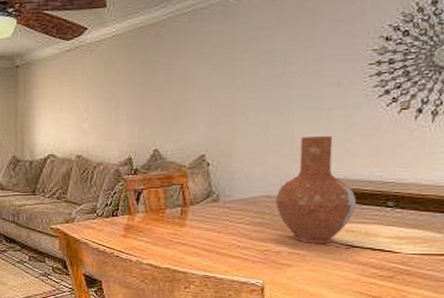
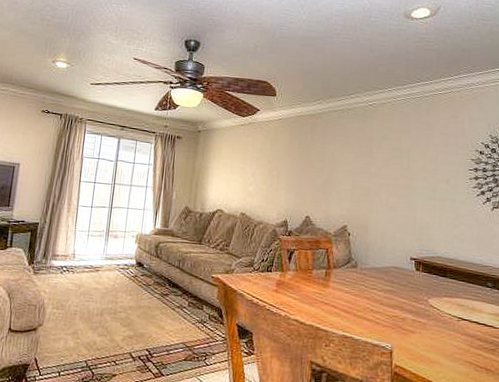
vase: present [275,136,356,243] -> none [402,220,464,315]

